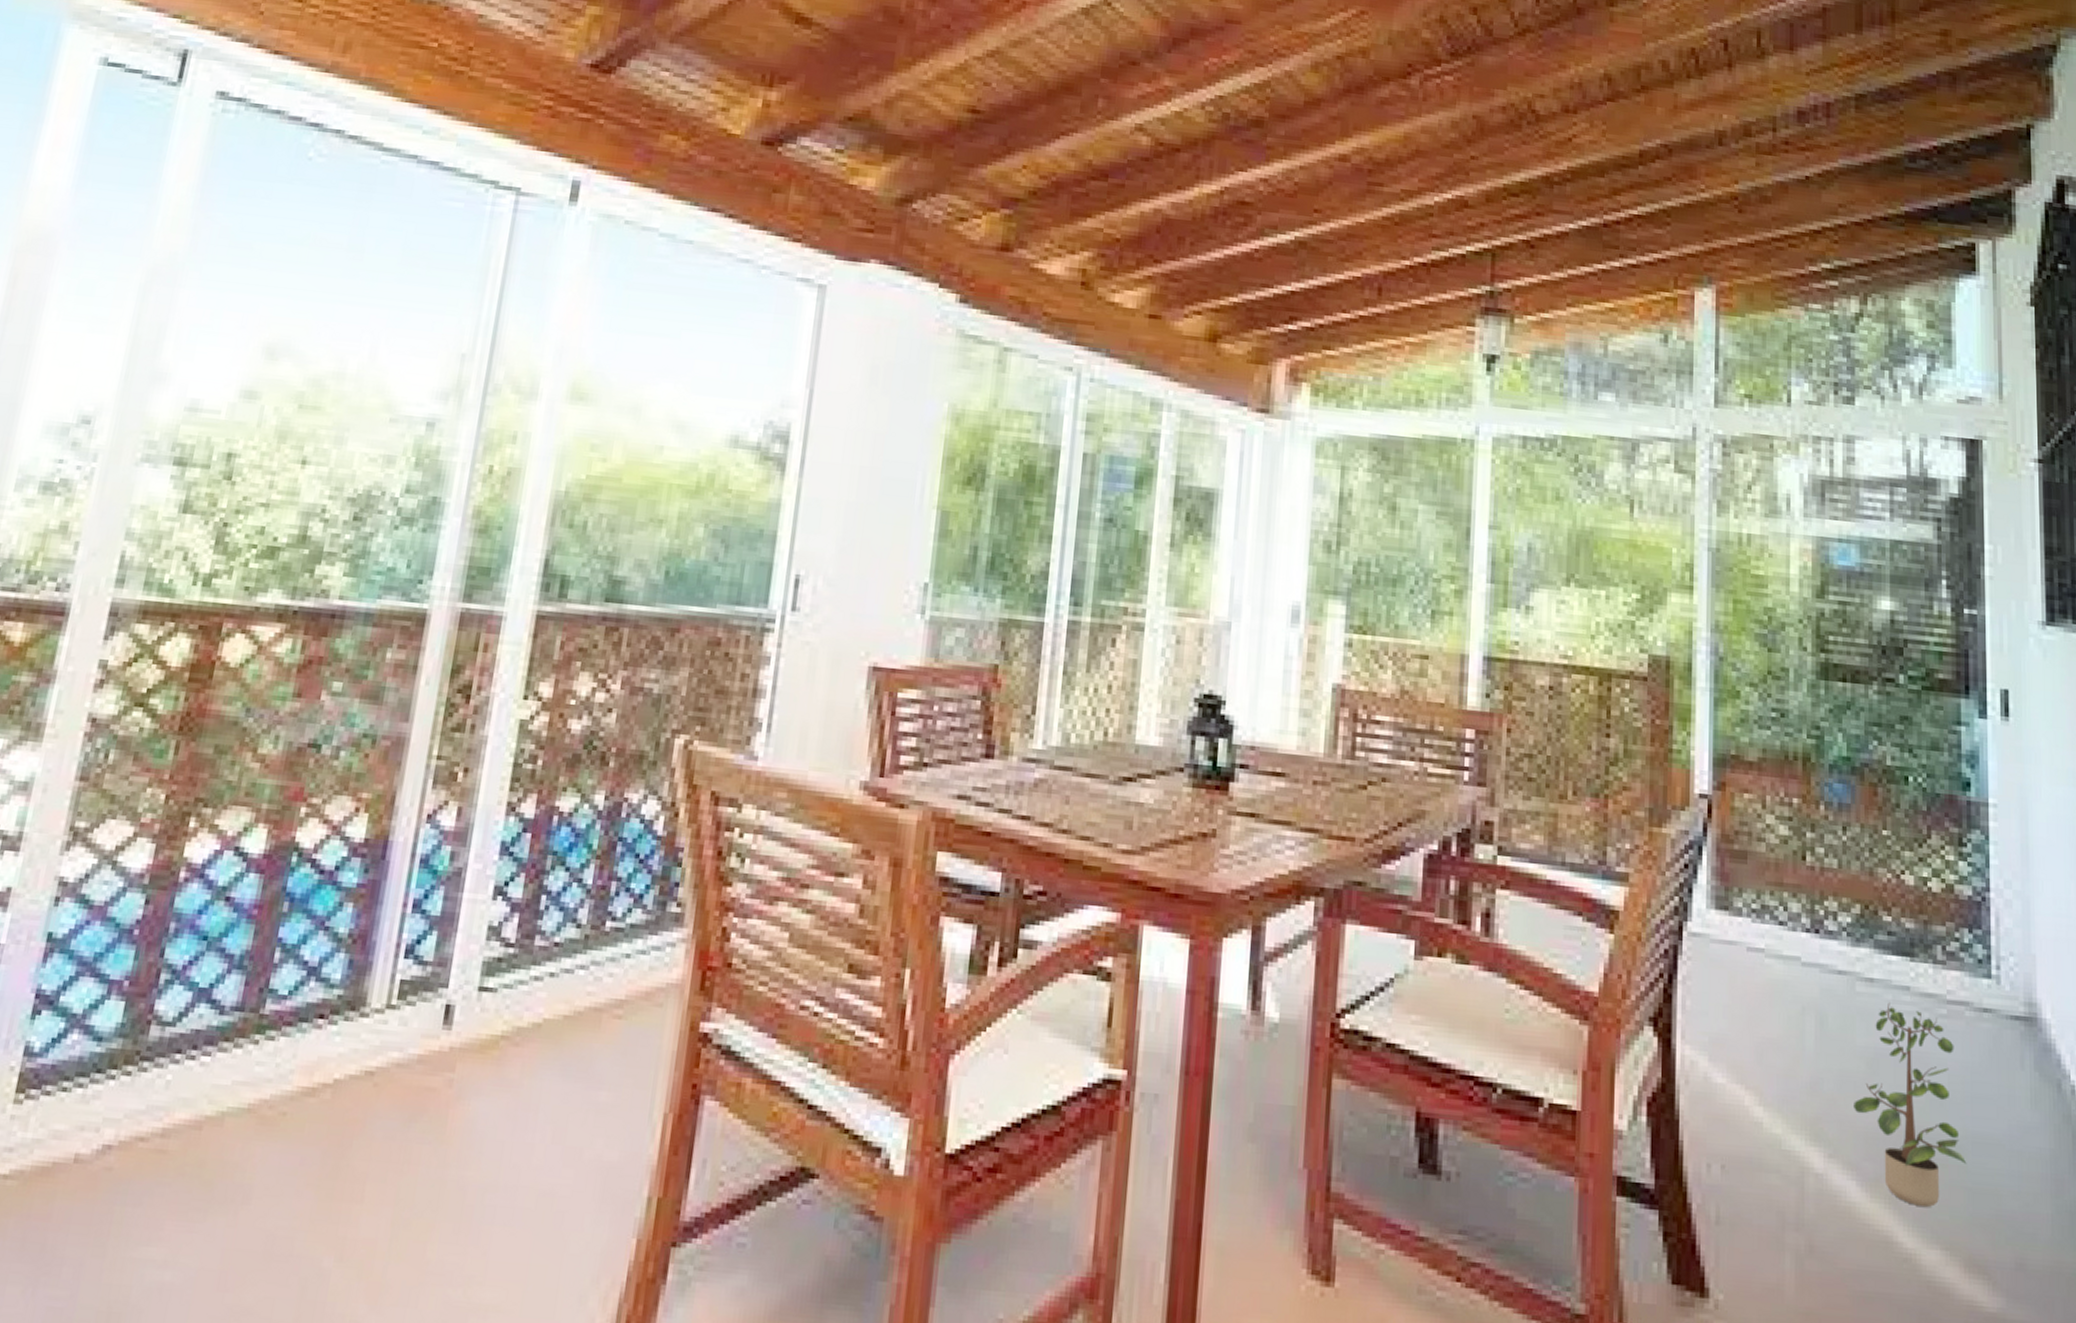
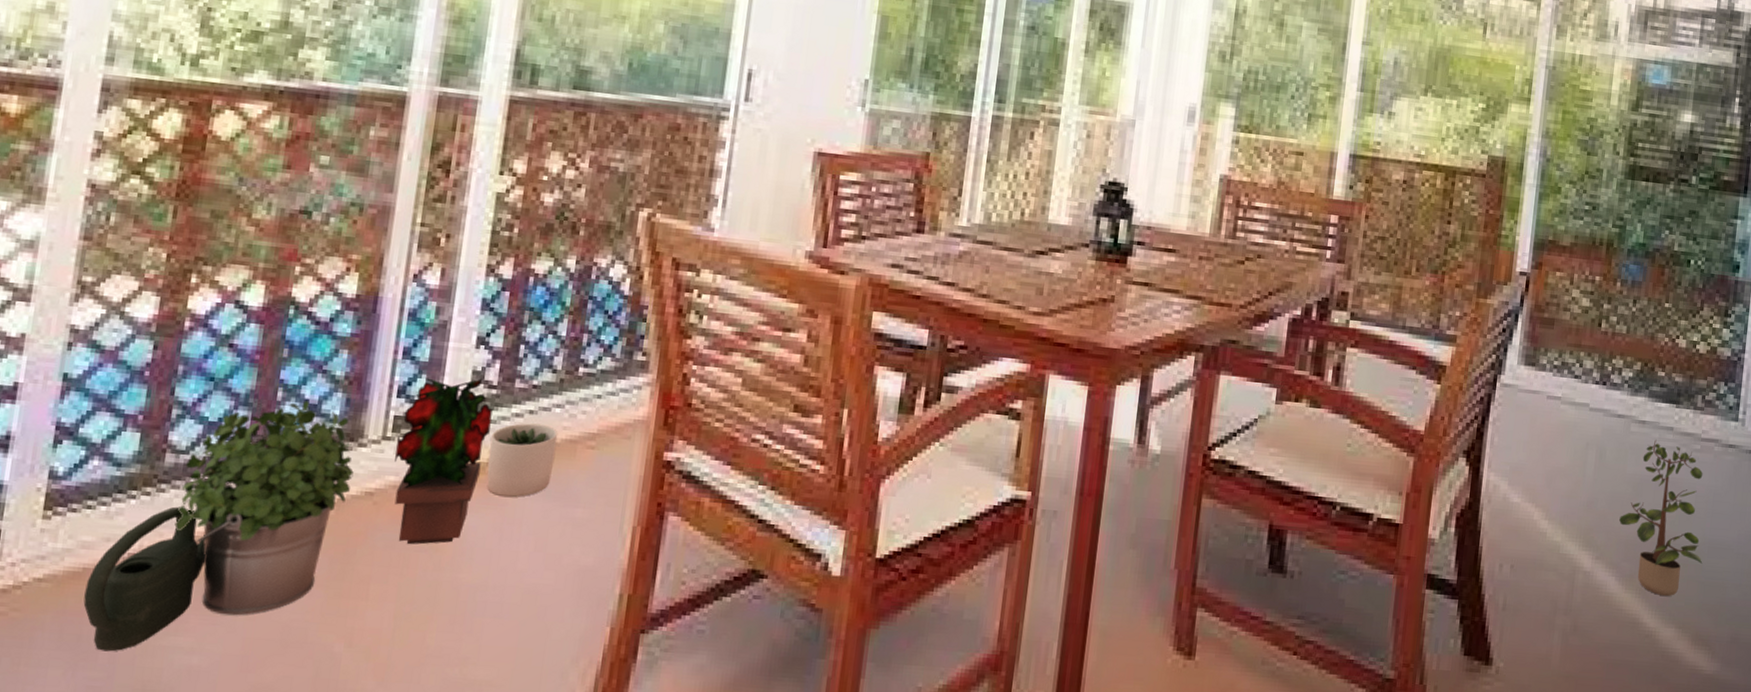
watering can: none [50,1088,188,1265] -> present [83,506,206,652]
potted plant: none [154,963,354,1221] -> present [174,401,354,615]
potted plant: none [397,935,509,1136] -> present [394,378,493,545]
planter: none [500,988,582,1077] -> present [486,423,558,497]

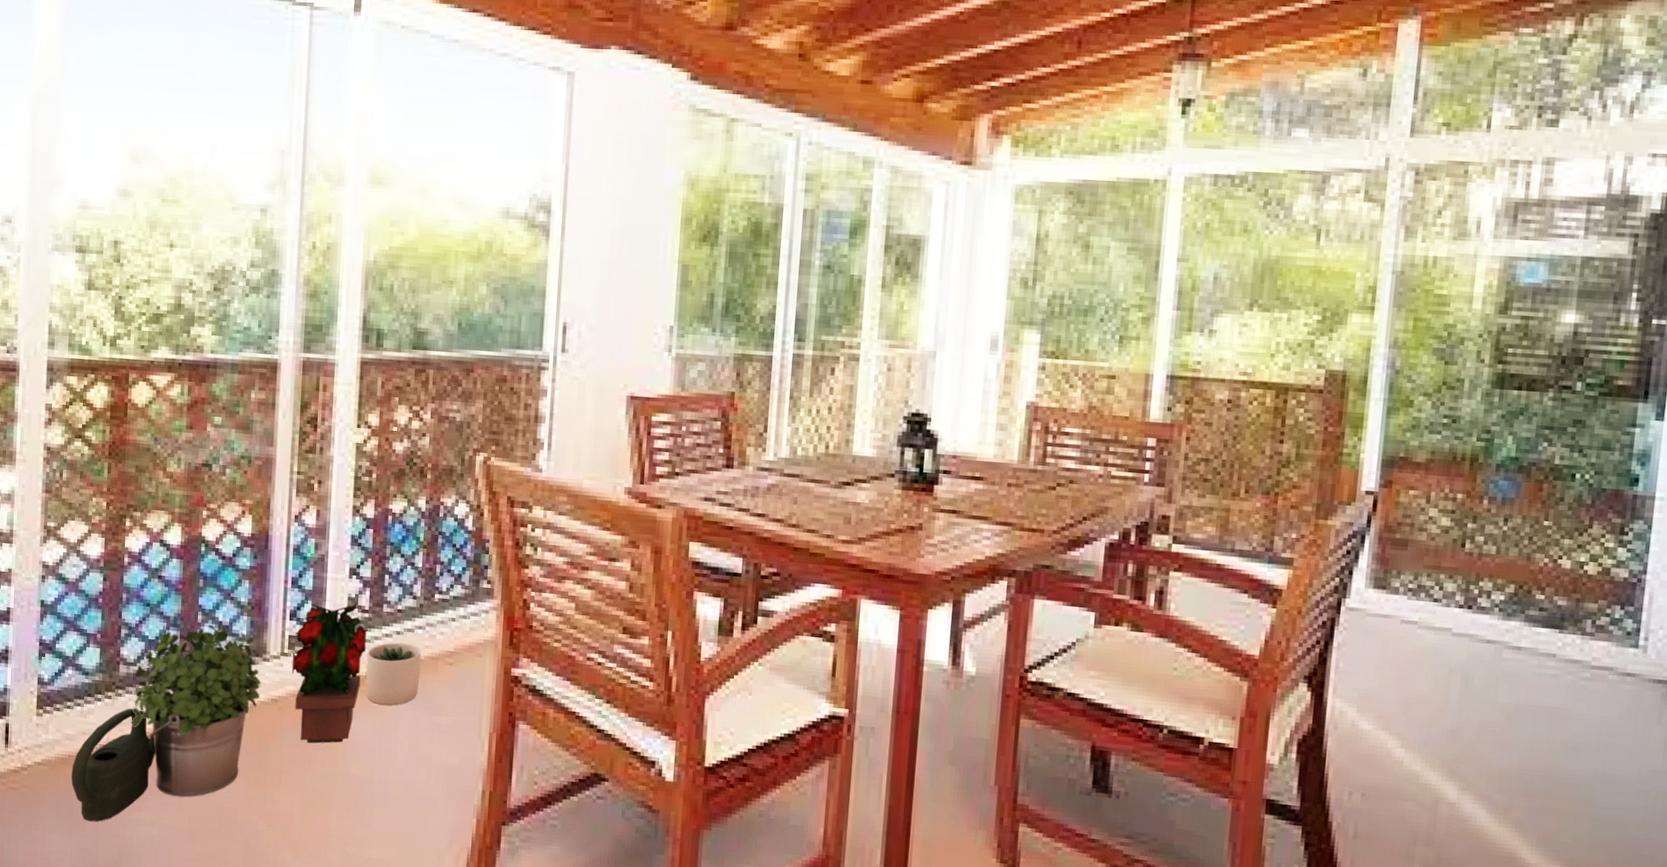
potted plant: present [1619,440,1703,597] -> none [1490,667,1595,832]

